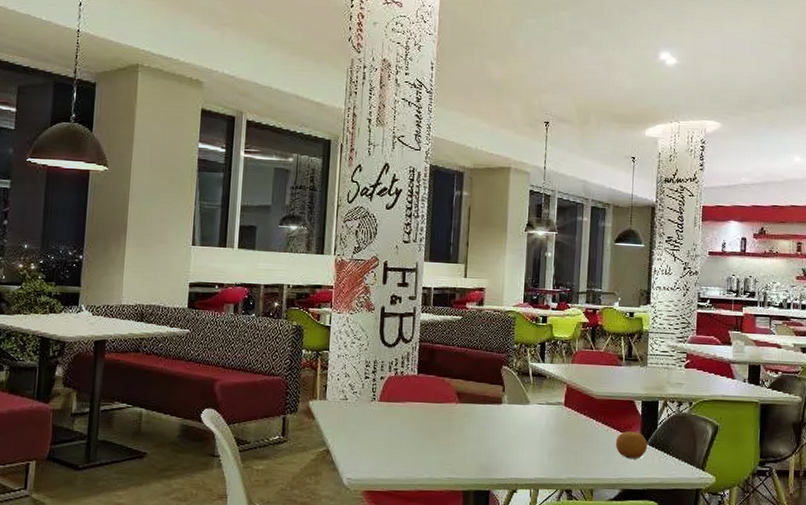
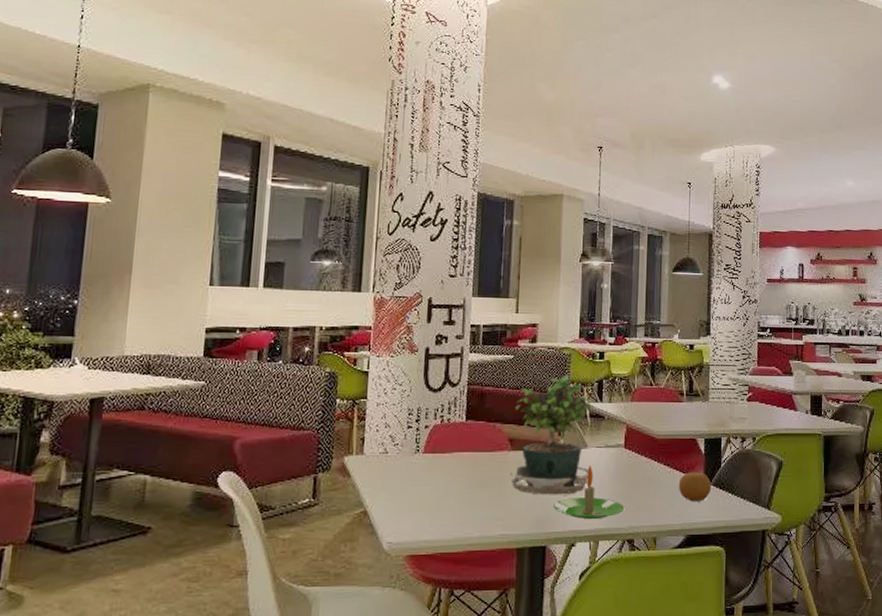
potted plant: none [457,336,536,447] -> present [509,374,593,497]
candle: none [496,420,564,469] -> present [552,466,625,519]

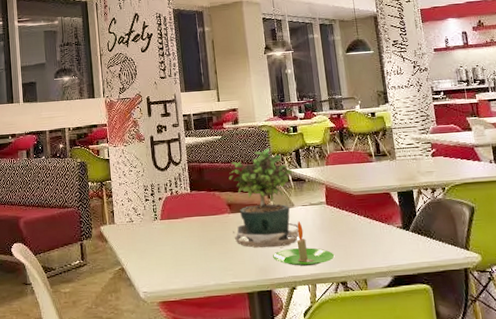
fruit: present [678,472,712,502] -> none [379,221,411,247]

